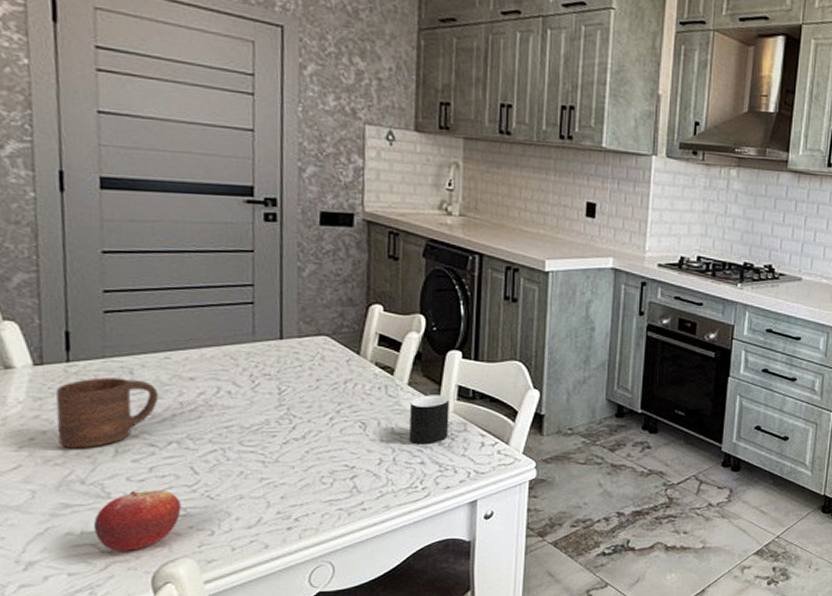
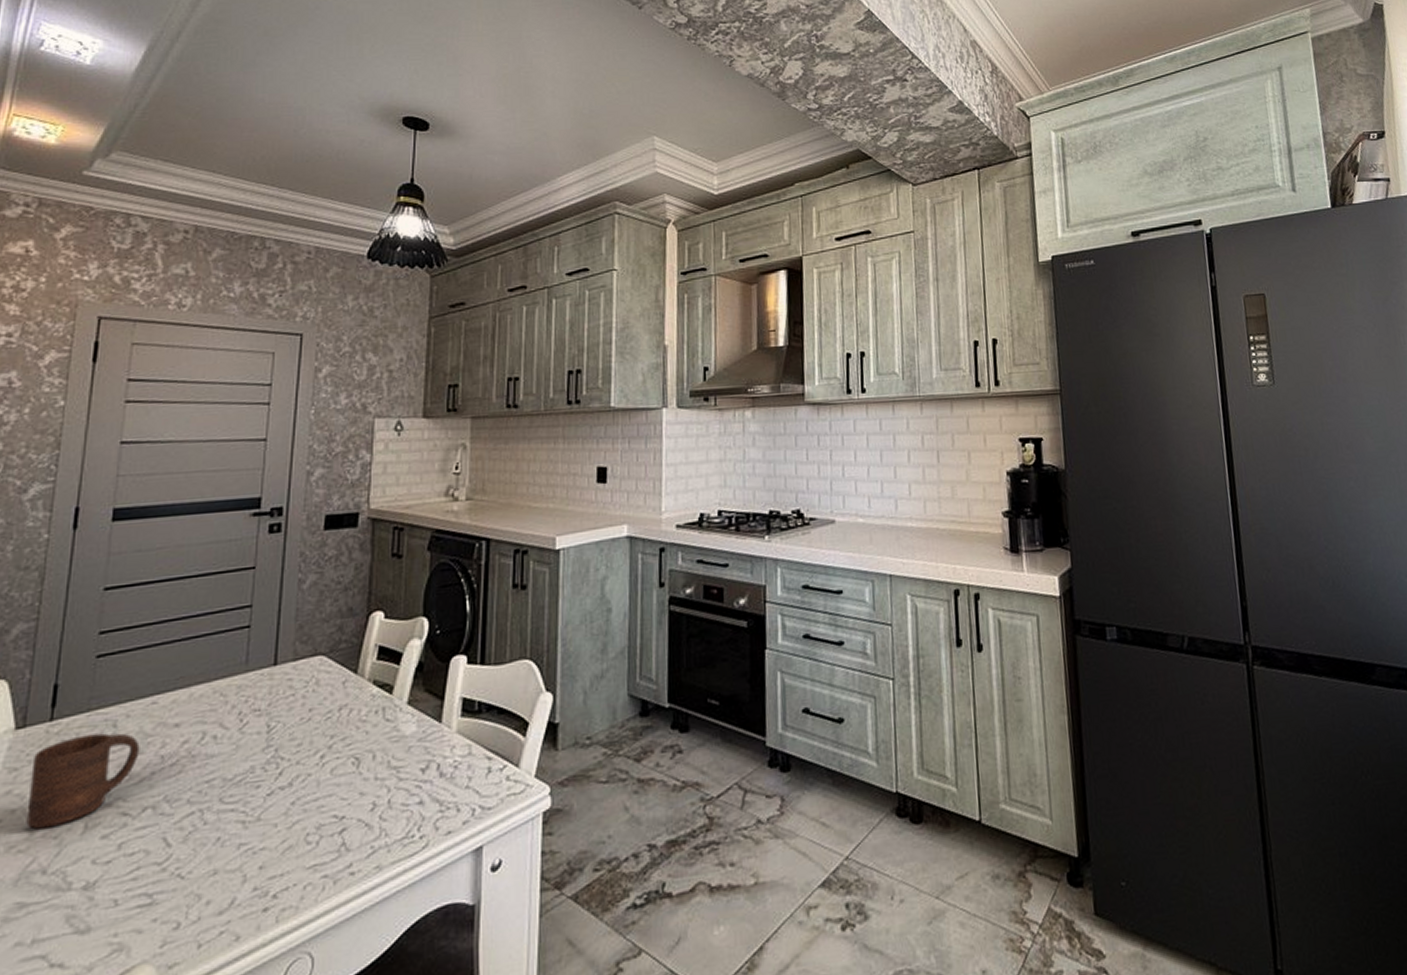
fruit: present [93,490,181,551] -> none [46,872,147,963]
cup: present [408,395,450,445] -> none [406,712,454,779]

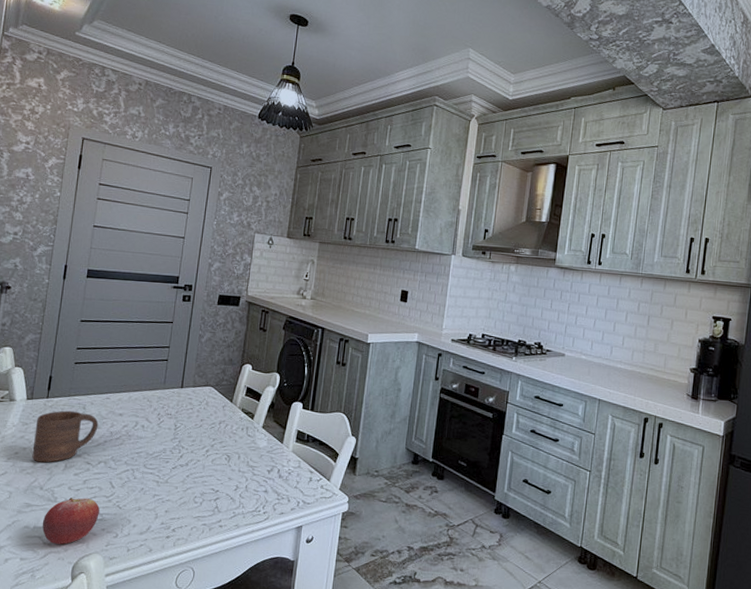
fruit: none [46,872,147,963] -> present [42,497,100,544]

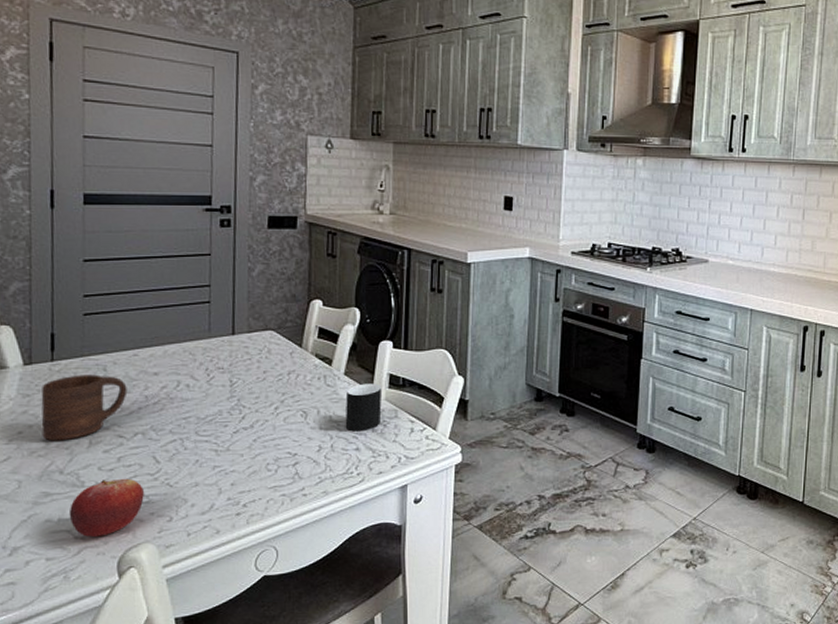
cup: none [258,436,291,477] -> present [345,383,382,432]

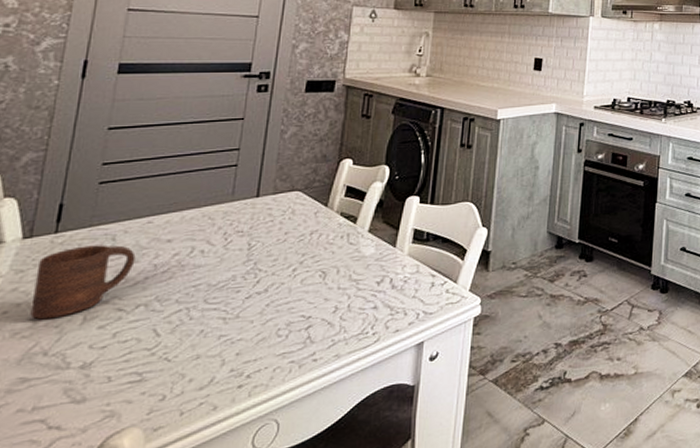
fruit: present [69,478,144,537] -> none [46,355,138,426]
cup: present [345,383,382,432] -> none [364,239,406,290]

